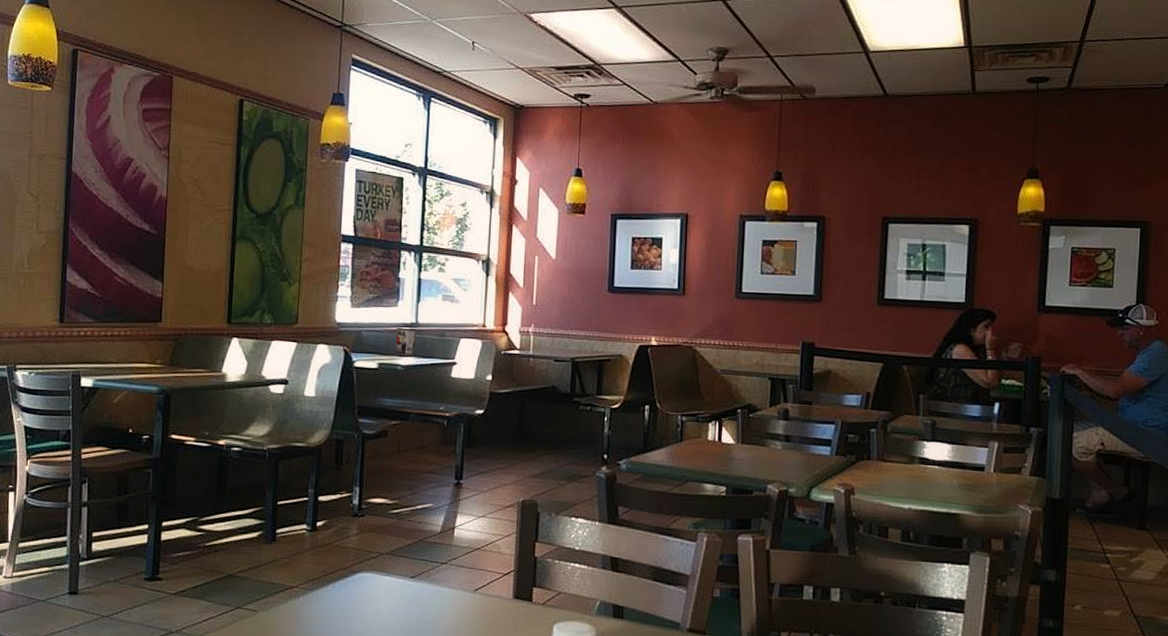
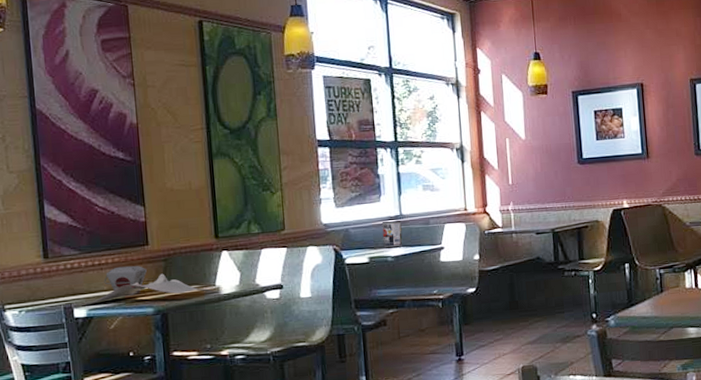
napkin: none [89,353,224,379] -> present [82,273,219,305]
takeout container: none [113,340,156,371] -> present [104,265,147,295]

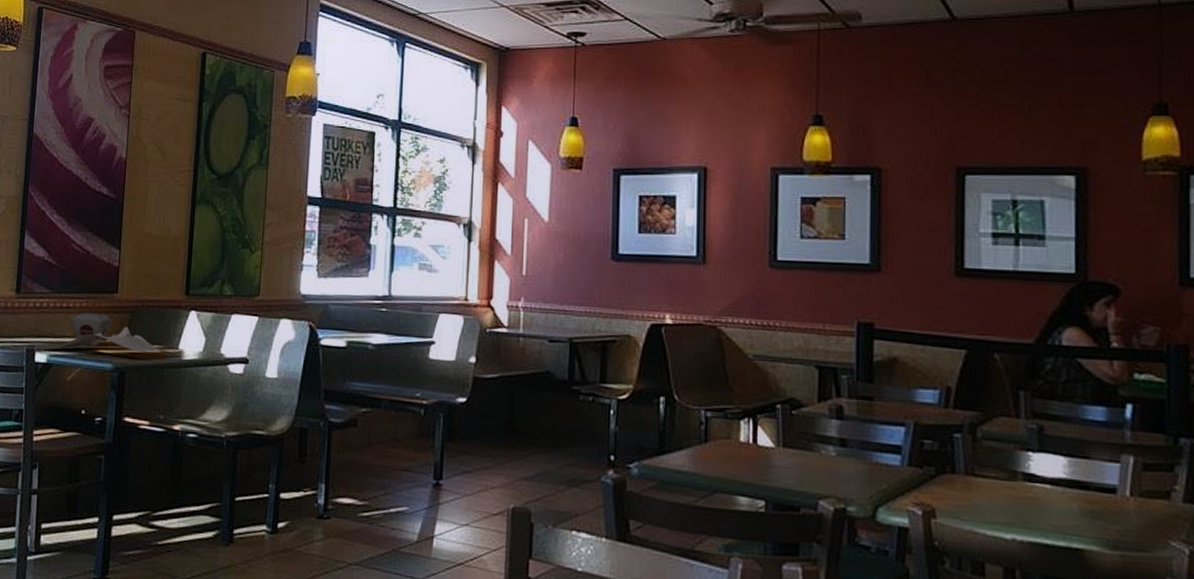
food container: present [381,221,403,249] -> none [365,301,389,336]

